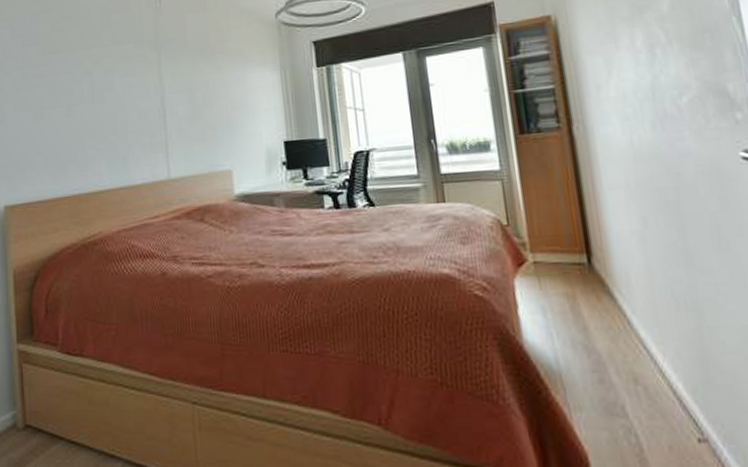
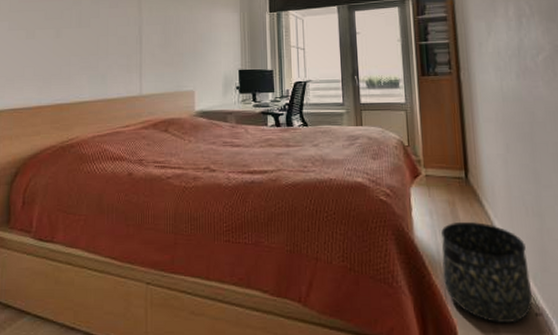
basket: none [559,319,693,451] -> present [441,221,532,323]

